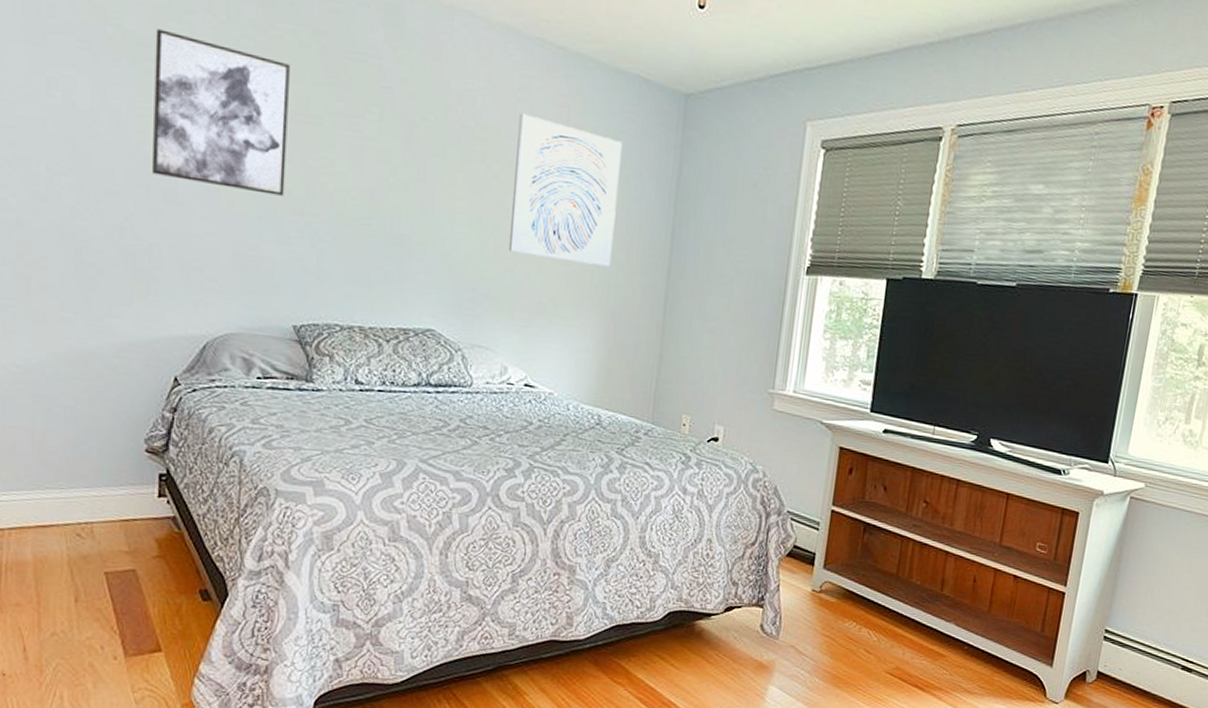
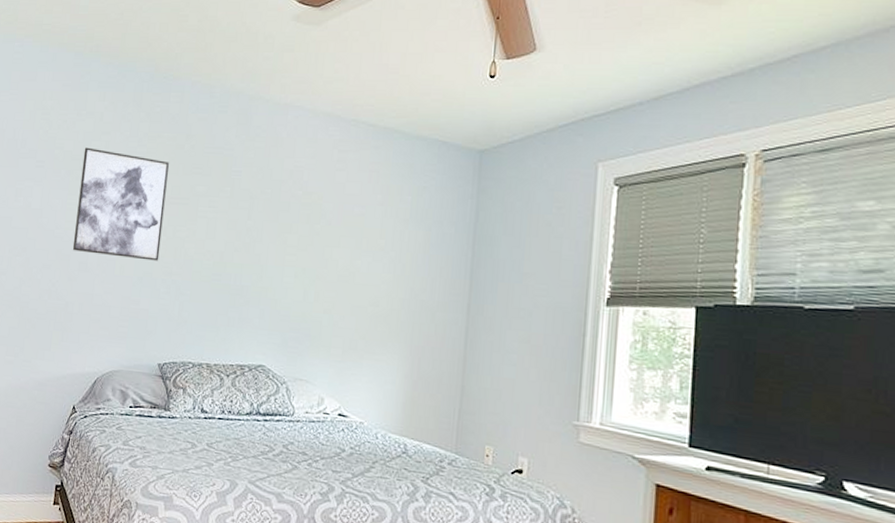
wall art: present [508,113,622,267] -> none [326,181,424,306]

